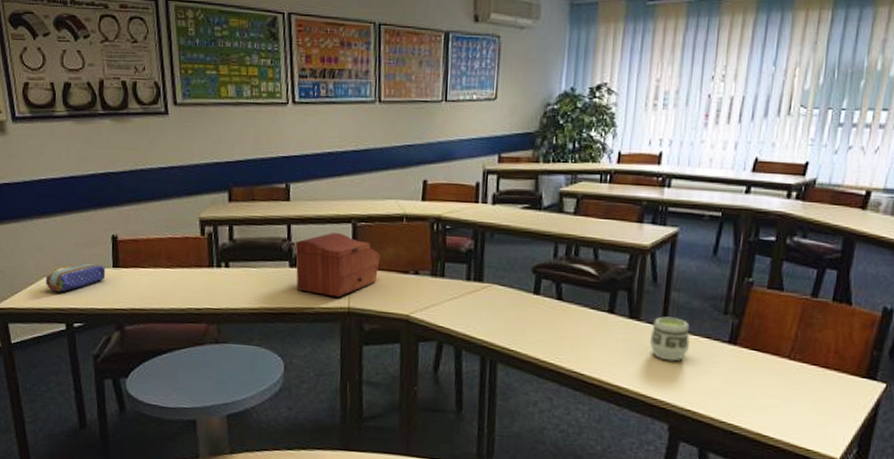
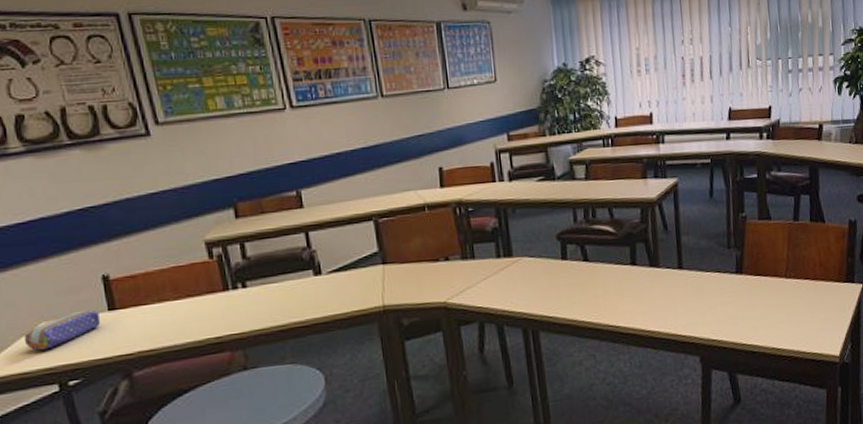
sewing box: present [295,232,381,298] -> none [316,232,409,298]
cup: present [649,316,690,362] -> none [670,259,705,300]

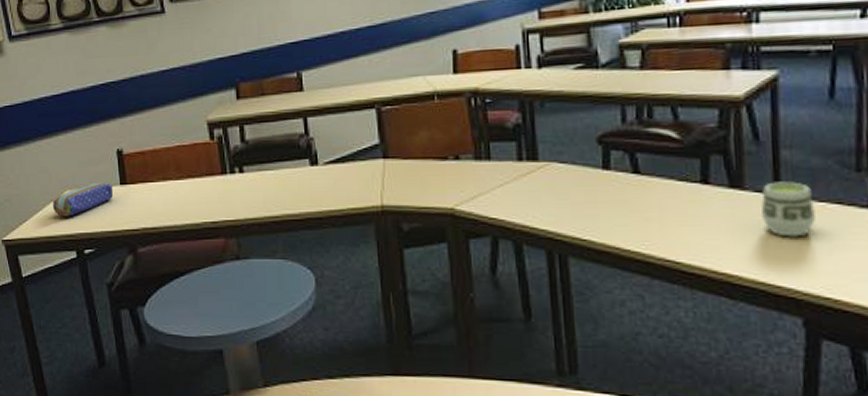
cup: none [670,259,705,300] -> present [760,181,815,237]

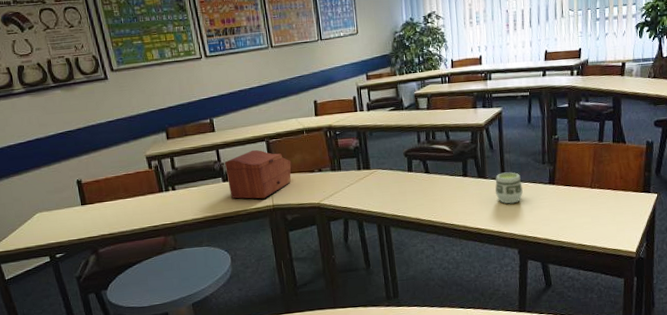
pencil case: present [53,182,114,217] -> none [27,204,77,233]
sewing box: none [314,120,413,195] -> present [224,150,292,199]

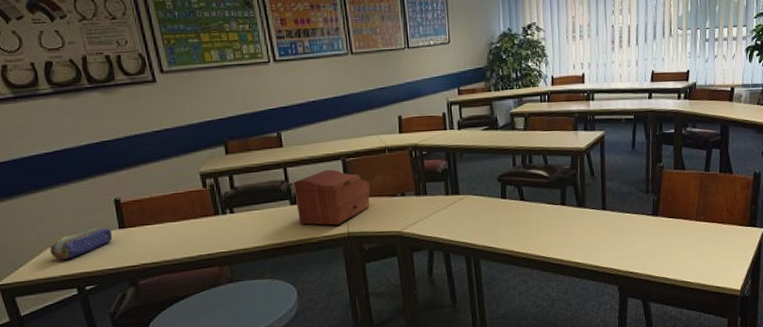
pencil case: none [27,204,77,233] -> present [50,227,113,260]
cup: present [495,172,523,204] -> none [595,201,625,236]

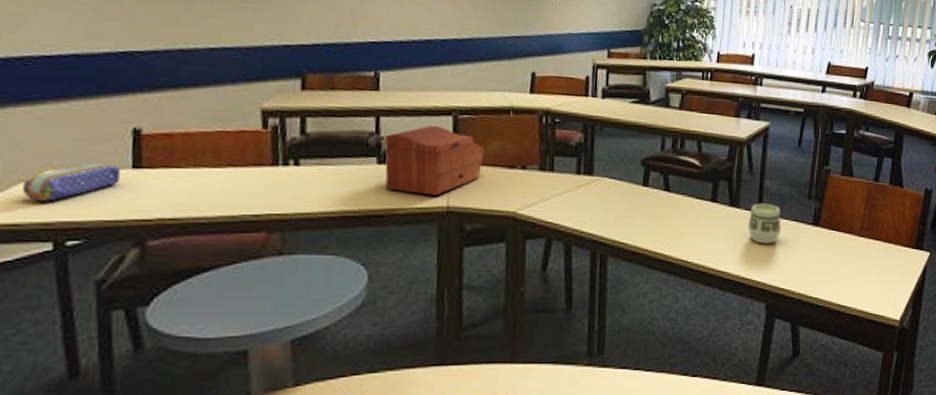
cup: none [595,201,625,236] -> present [747,203,781,244]

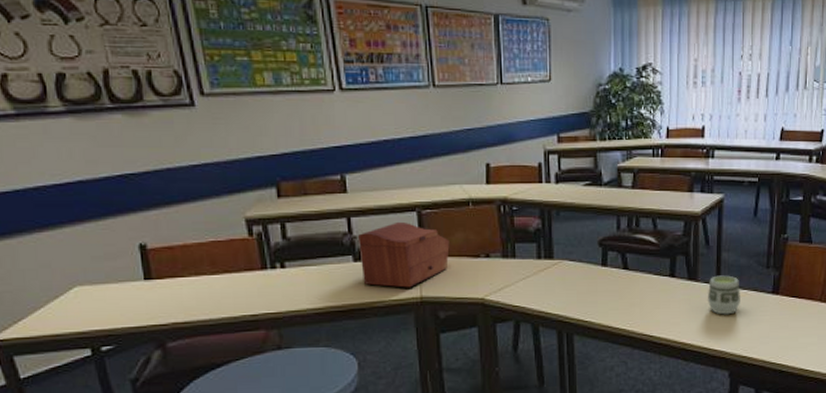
pencil case: present [23,163,121,202] -> none [58,277,136,314]

